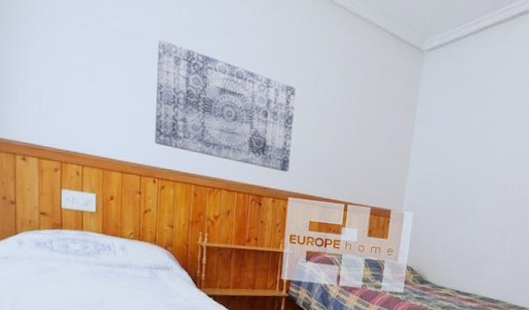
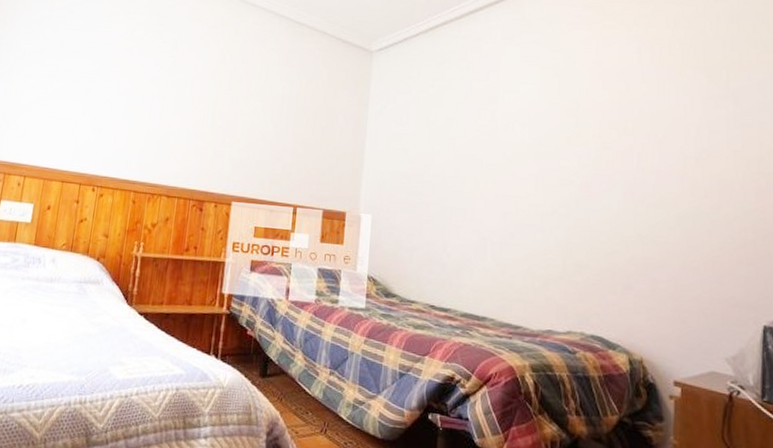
wall art: present [155,39,296,172] -> none [98,57,242,176]

